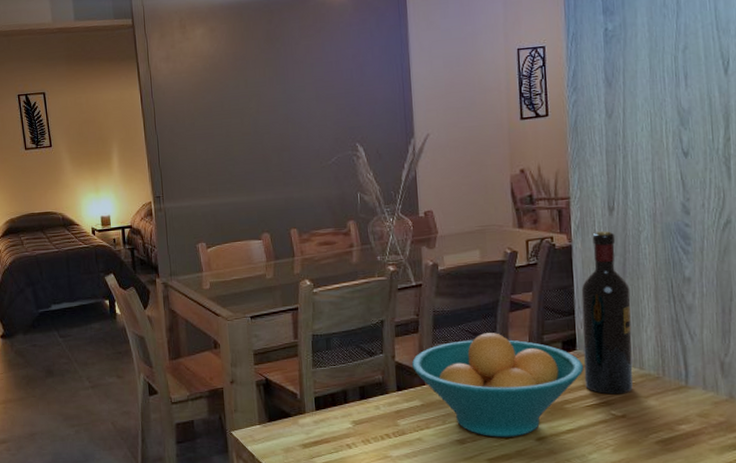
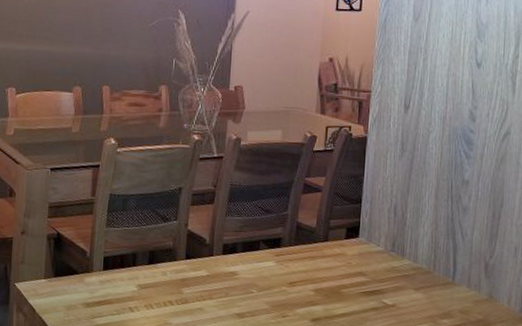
fruit bowl: present [412,333,584,438] -> none [203,211,364,316]
wine bottle: present [581,230,633,395] -> none [362,126,414,284]

